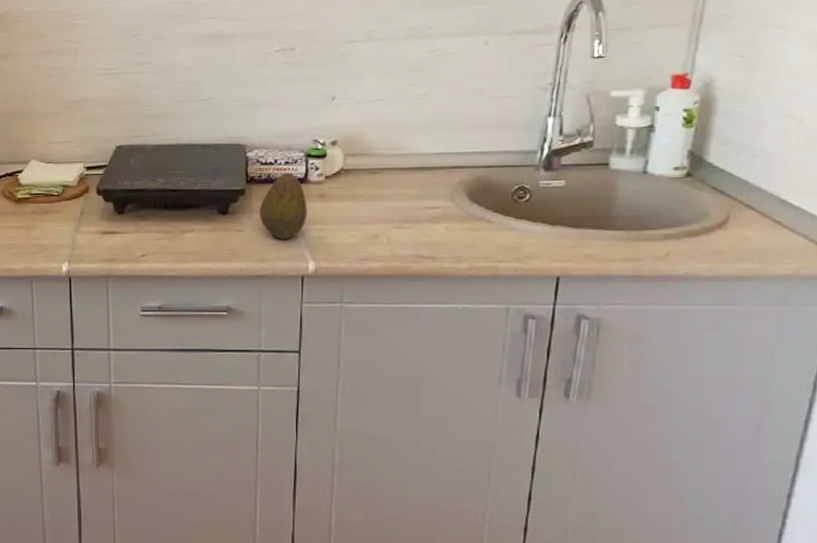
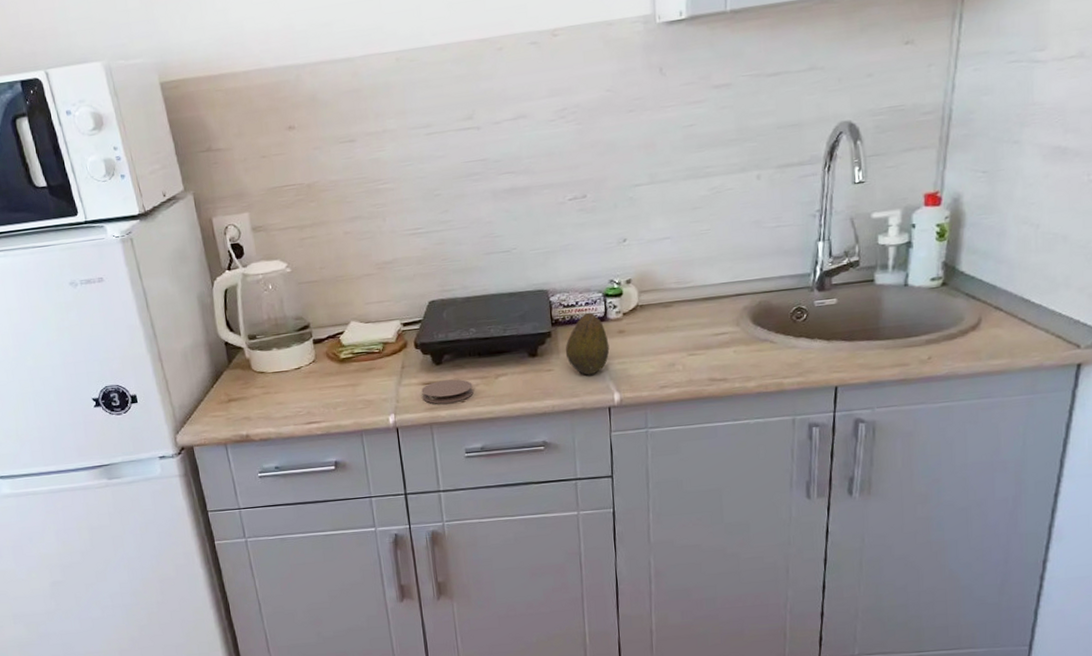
coaster: none [99,231,155,256] -> present [421,379,473,404]

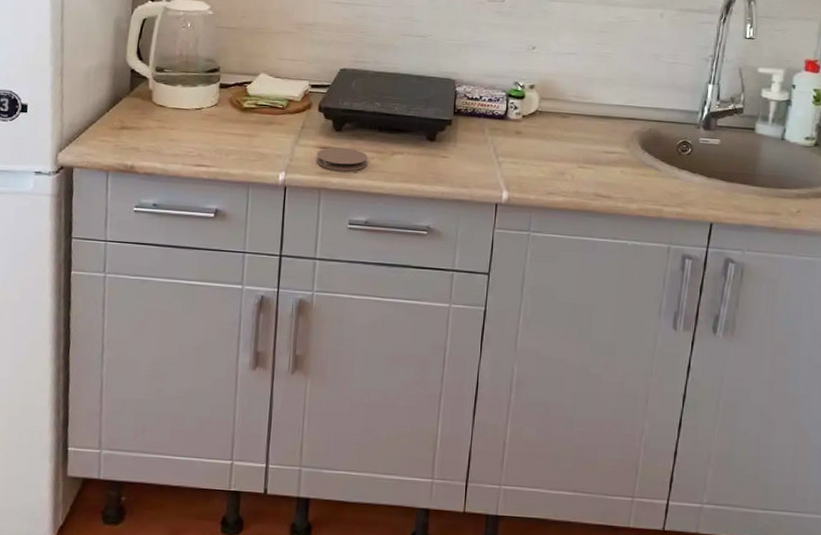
fruit: present [565,312,610,375] -> none [462,108,505,169]

